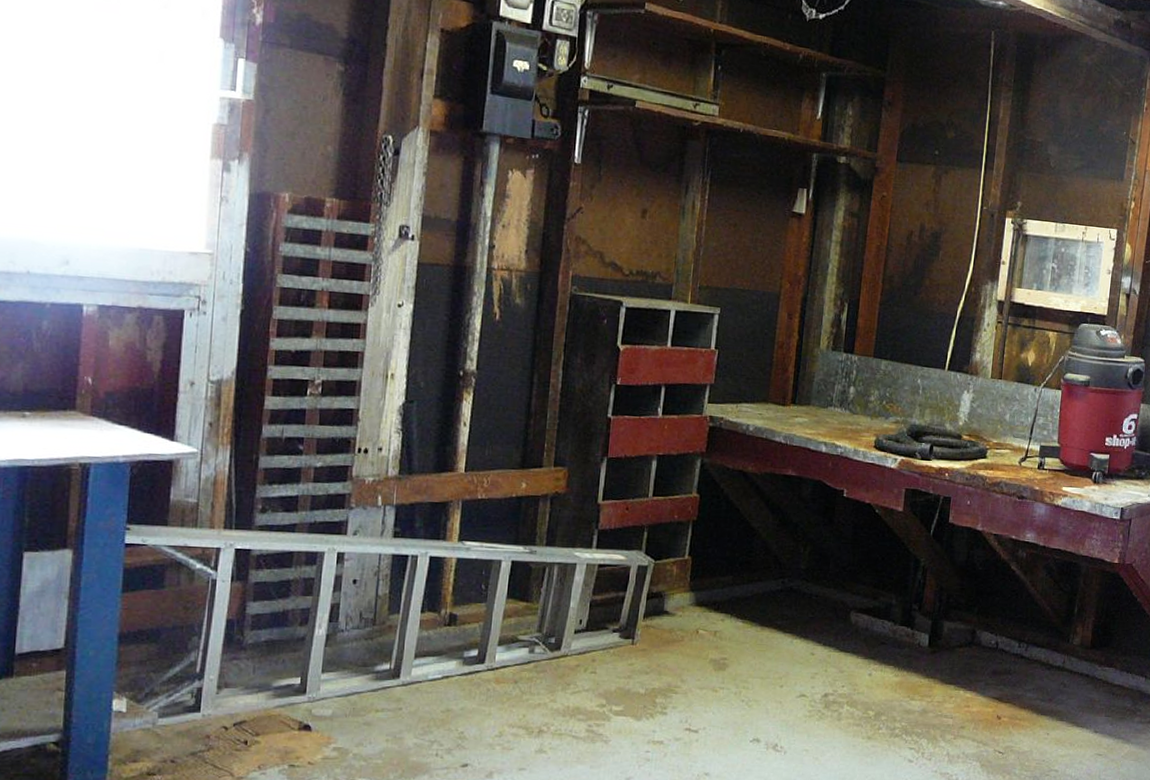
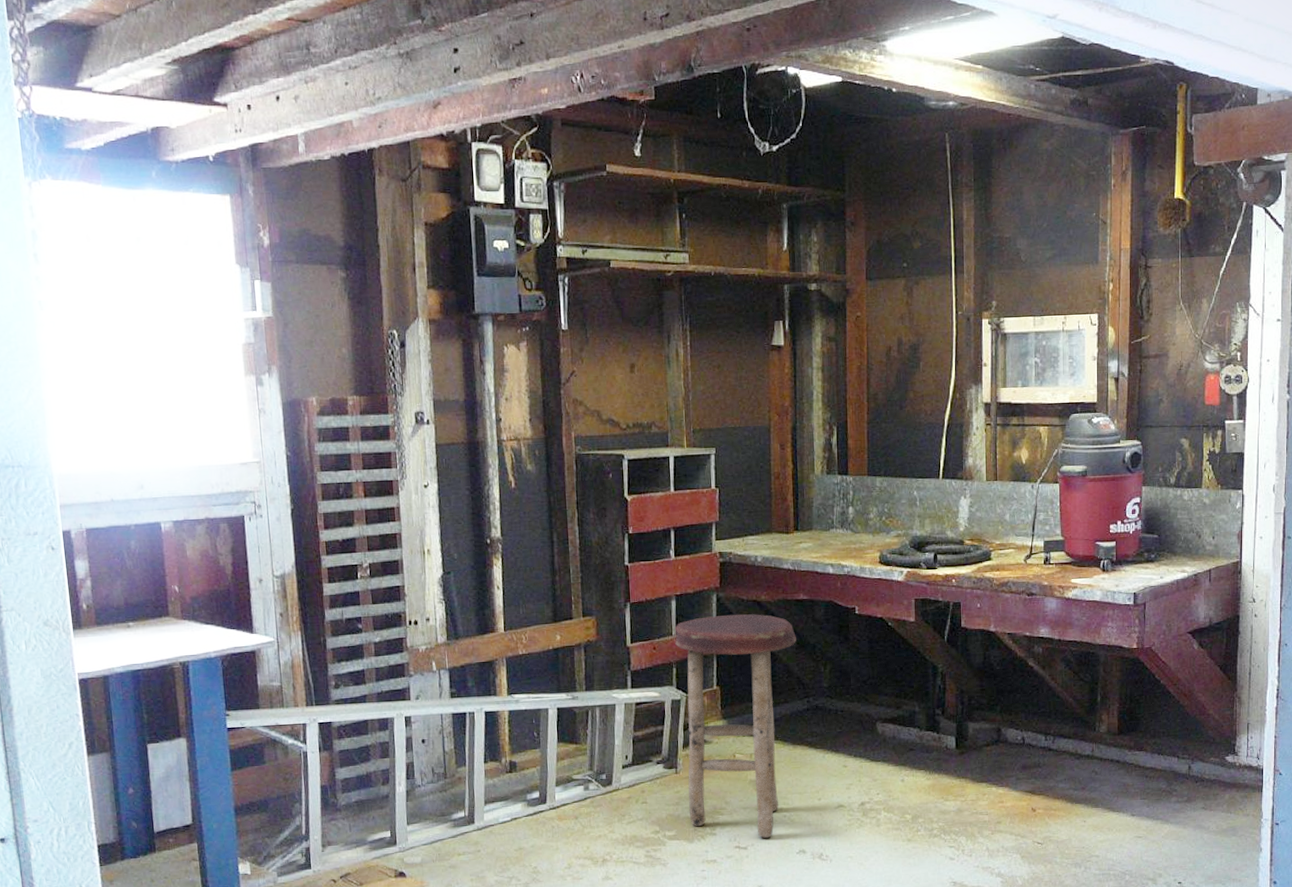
stool: none [640,481,779,722] -> present [674,614,796,838]

